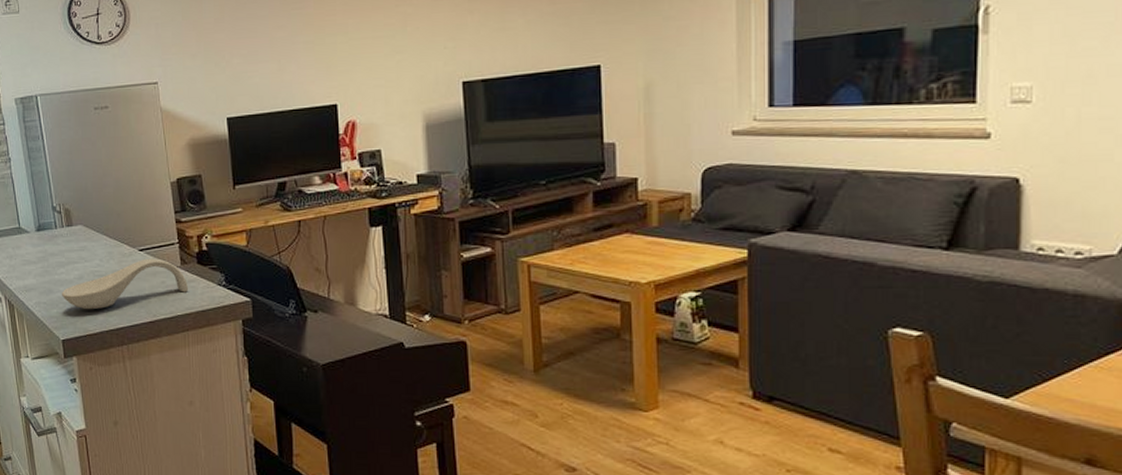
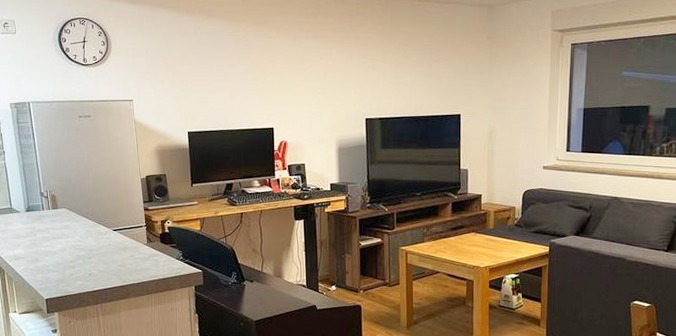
spoon rest: present [62,258,189,310] -> none [47,237,153,276]

